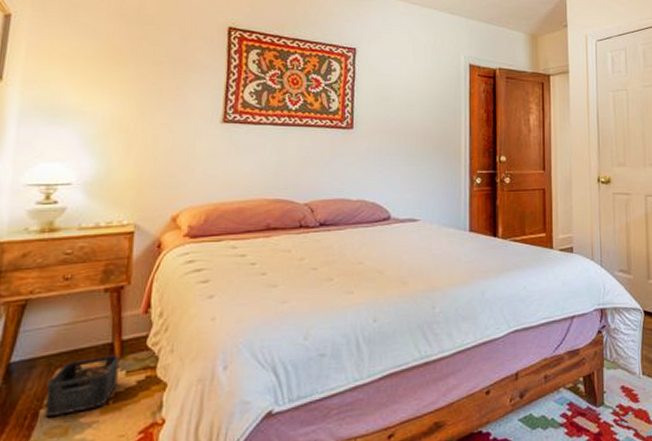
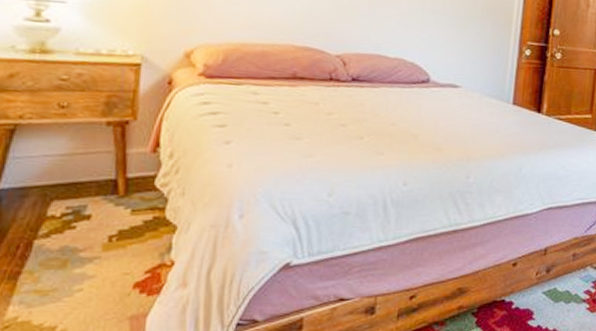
storage bin: present [44,355,120,416] -> none [38,192,125,248]

